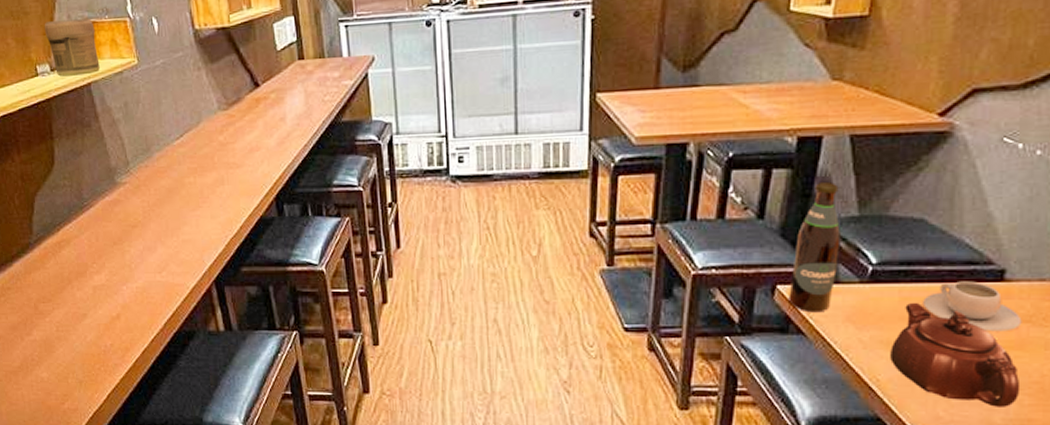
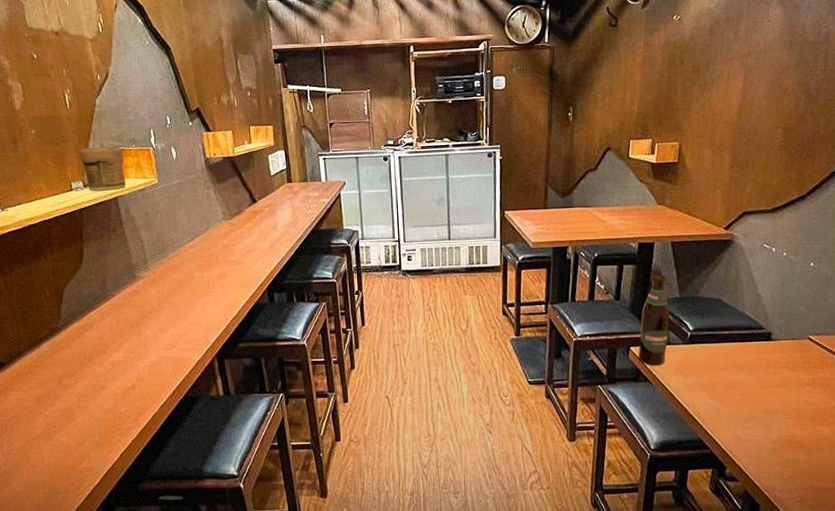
teapot: present [890,303,1021,407] -> none [705,357,787,428]
teacup: present [923,281,1022,332] -> none [723,341,784,376]

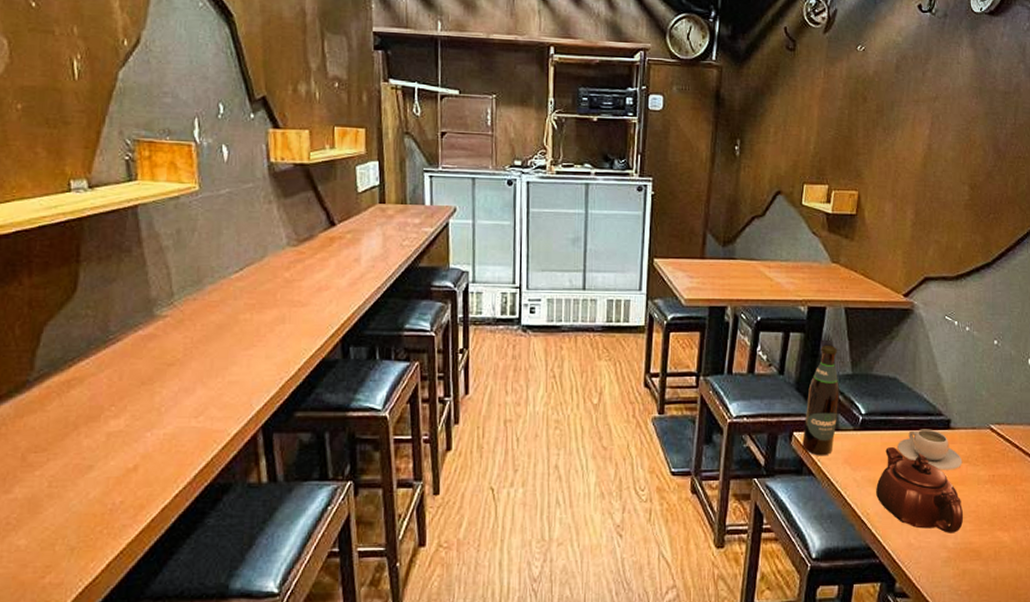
jar: present [80,146,126,192] -> none [87,135,152,196]
teapot: none [705,357,787,428] -> present [876,447,964,533]
teacup: none [723,341,784,376] -> present [897,429,963,470]

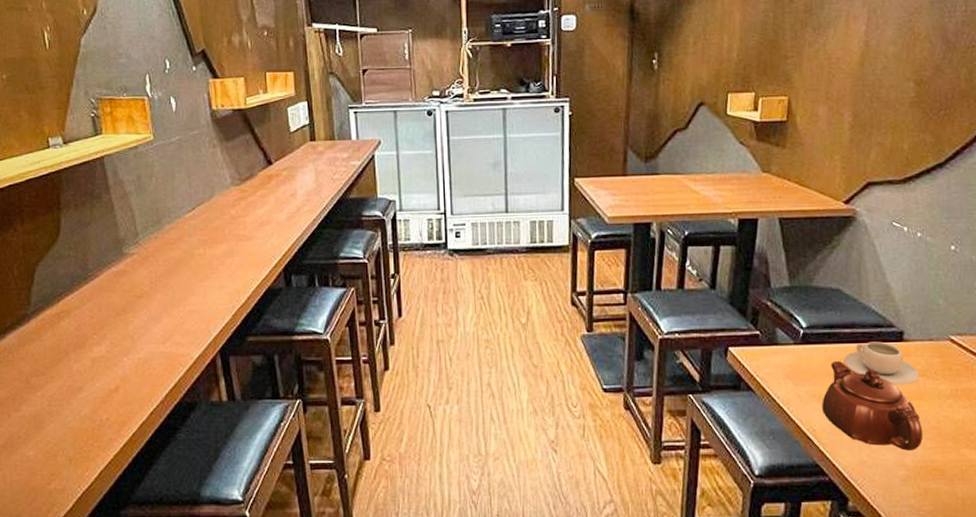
bottle: present [802,346,839,456] -> none [739,258,777,371]

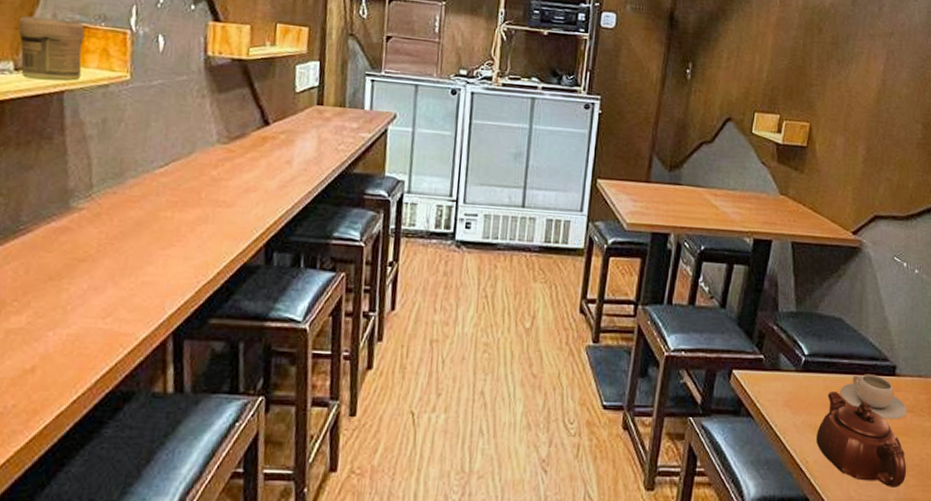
jar: none [60,95,115,149] -> present [17,16,85,82]

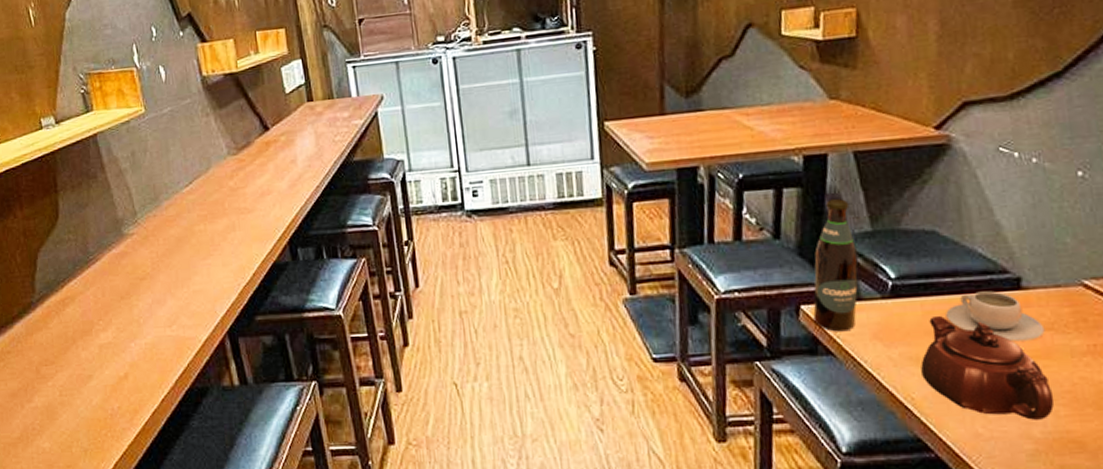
jar: present [17,16,85,82] -> none [49,69,106,129]
bottle: none [741,280,783,397] -> present [813,199,858,332]

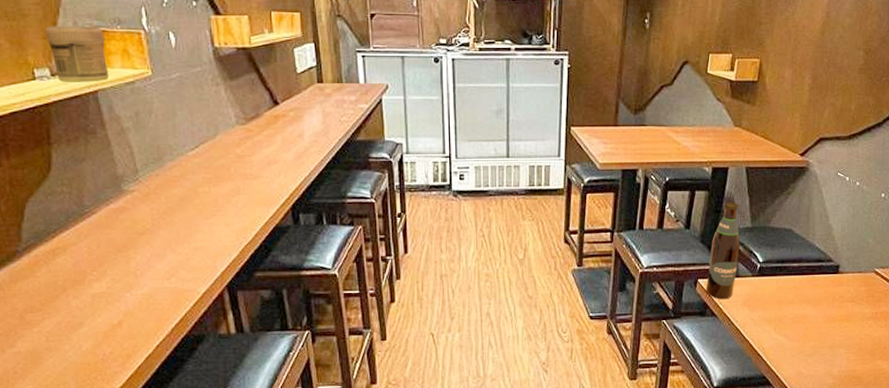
jar: none [49,69,106,129] -> present [45,26,109,82]
teapot: present [920,316,1055,420] -> none [771,290,849,363]
teacup: present [946,291,1046,342] -> none [791,273,849,309]

